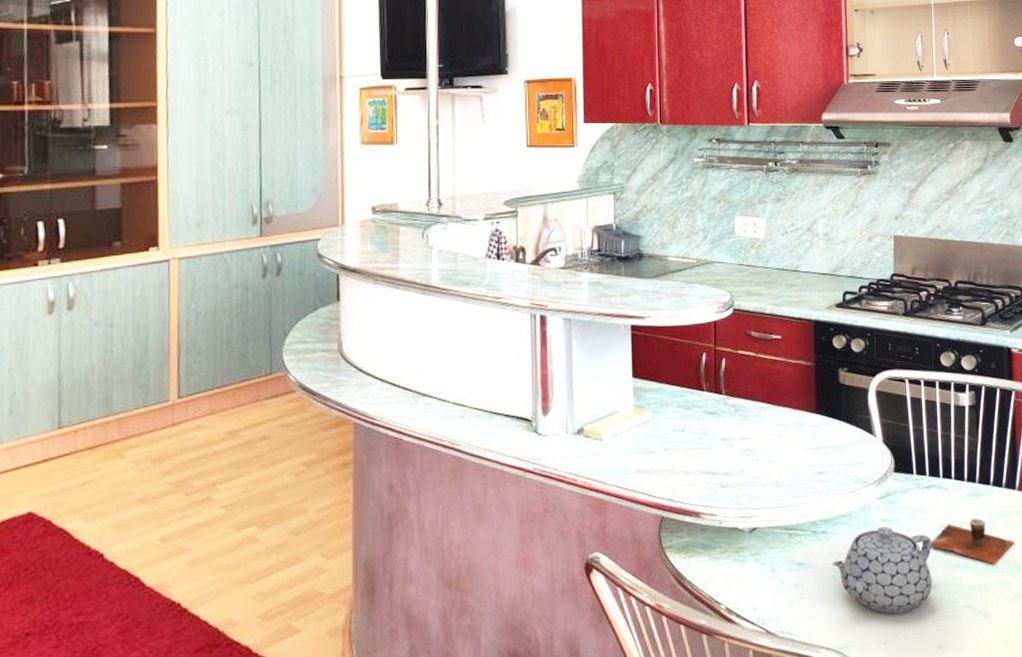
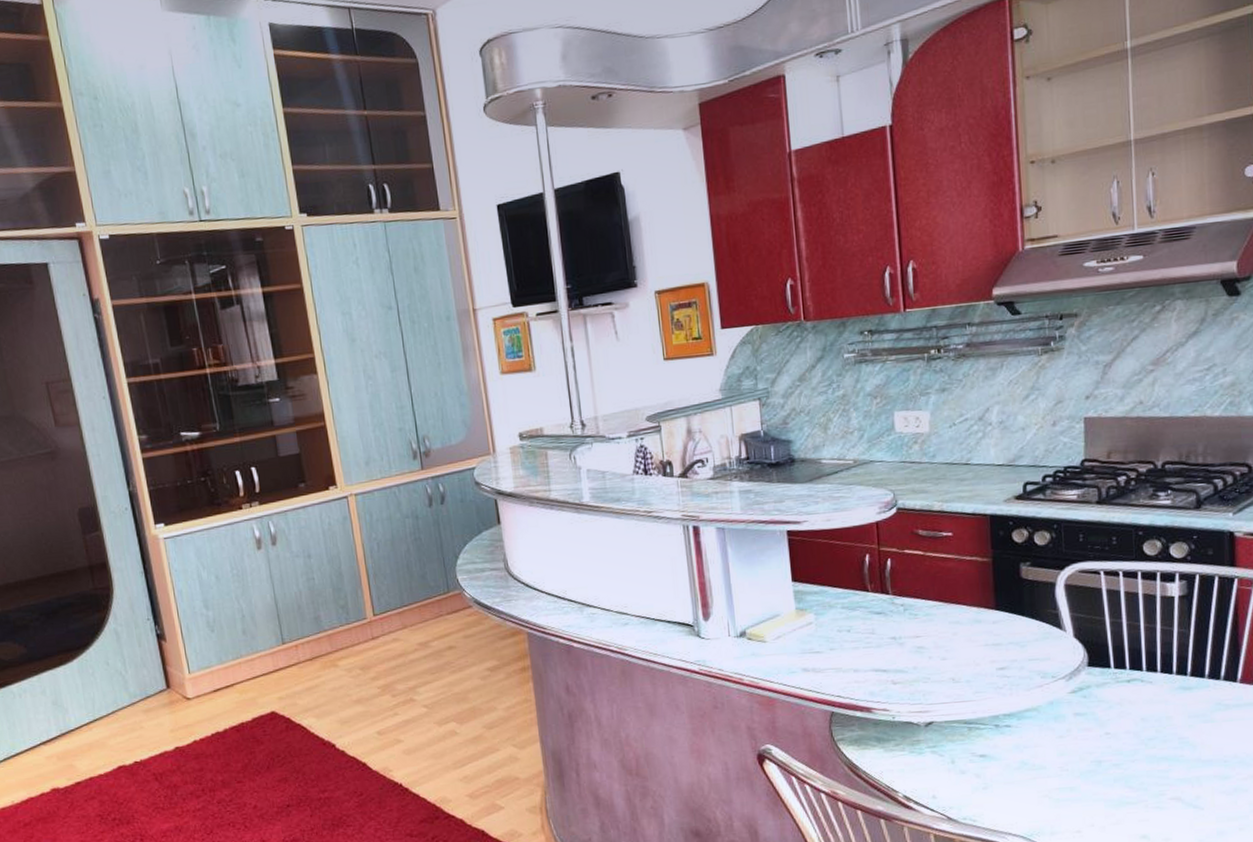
teapot: present [831,526,933,614] -> none [1017,720,1134,804]
cup: present [931,518,1015,563] -> none [1132,711,1235,757]

